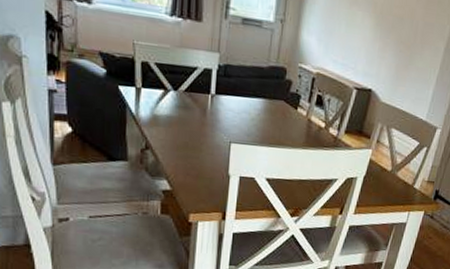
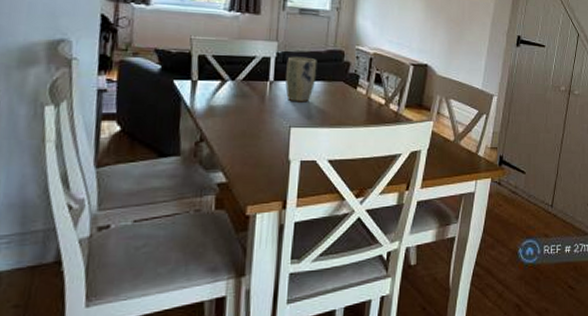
plant pot: none [226,69,259,119] -> present [285,56,317,102]

